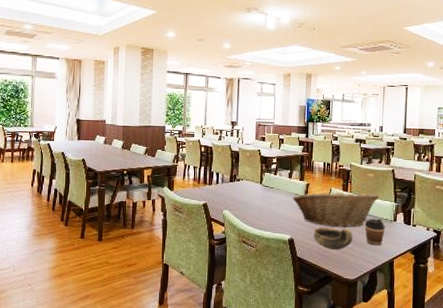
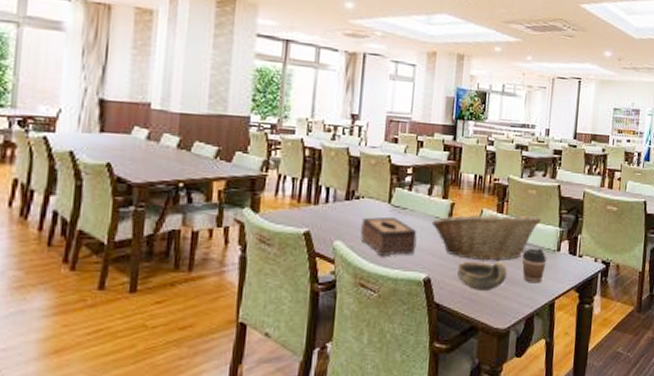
tissue box: none [241,193,282,222] -> present [360,216,417,256]

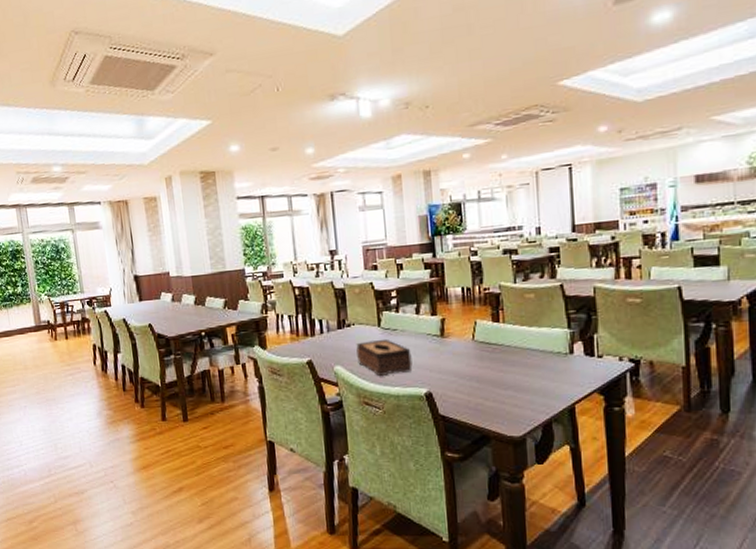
fruit basket: present [431,213,542,261] -> none [424,319,546,372]
oil lamp: present [457,261,507,292] -> none [459,370,514,401]
coffee cup: present [522,248,547,284] -> none [528,352,559,390]

